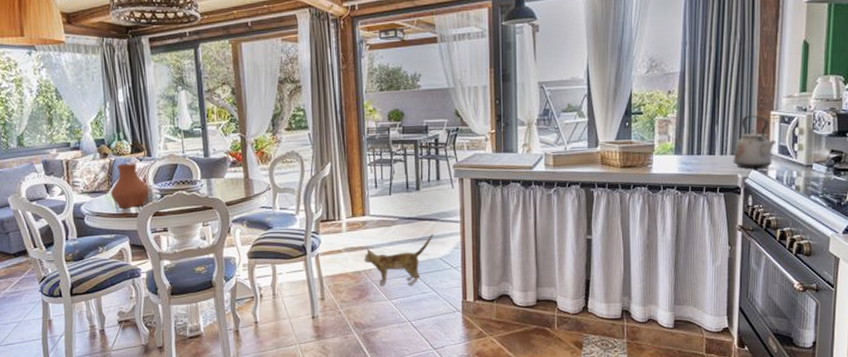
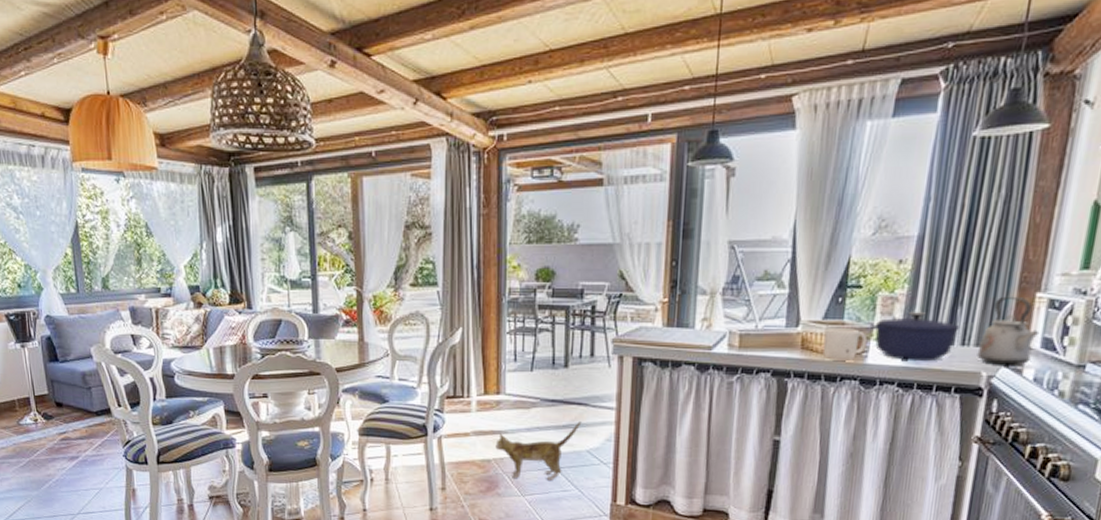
vase: present [110,163,149,208] -> none [204,315,249,368]
mug: none [618,146,651,172] -> present [822,328,868,361]
cooking pot: none [651,130,719,169] -> present [869,311,960,361]

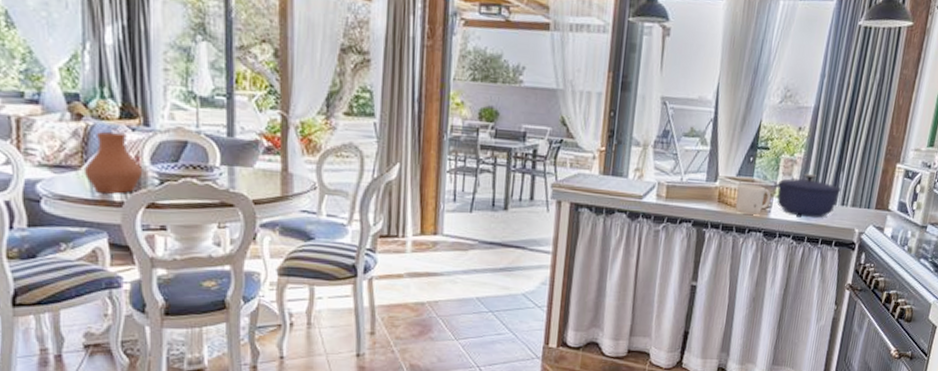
vase: none [204,315,249,368] -> present [83,131,143,194]
cat: present [495,422,582,480] -> none [430,265,519,324]
kettle: present [976,296,1040,365] -> none [852,165,897,225]

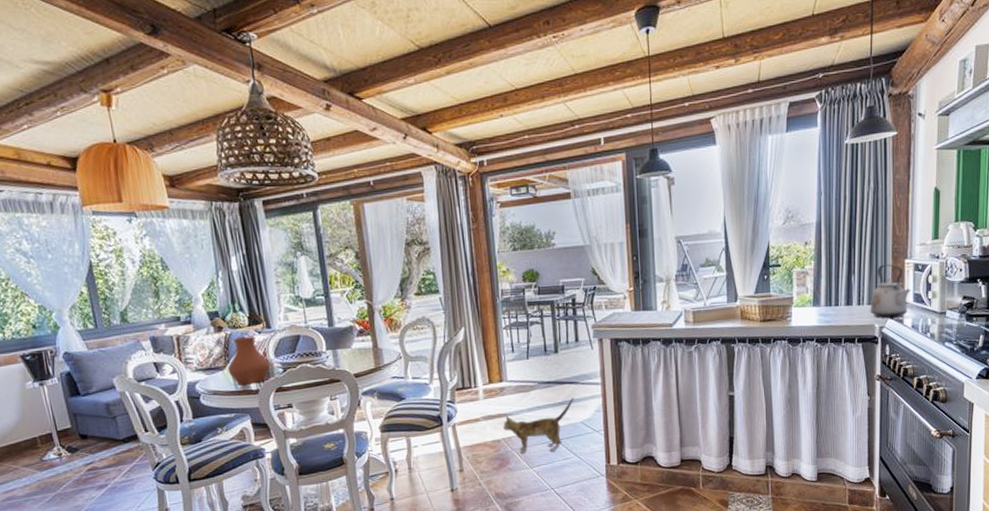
cat: none [430,265,519,324] -> present [503,398,574,454]
mug: present [735,184,772,215] -> none [757,299,790,326]
cooking pot: present [773,173,842,217] -> none [790,281,855,320]
kettle: none [852,165,897,225] -> present [870,263,911,318]

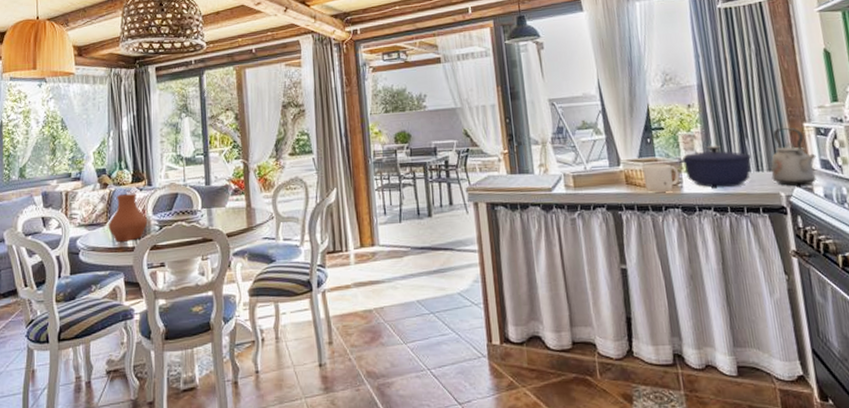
cat: present [503,398,574,454] -> none [375,266,450,327]
mug: none [757,299,790,326] -> present [642,164,680,193]
cooking pot: none [790,281,855,320] -> present [678,145,752,187]

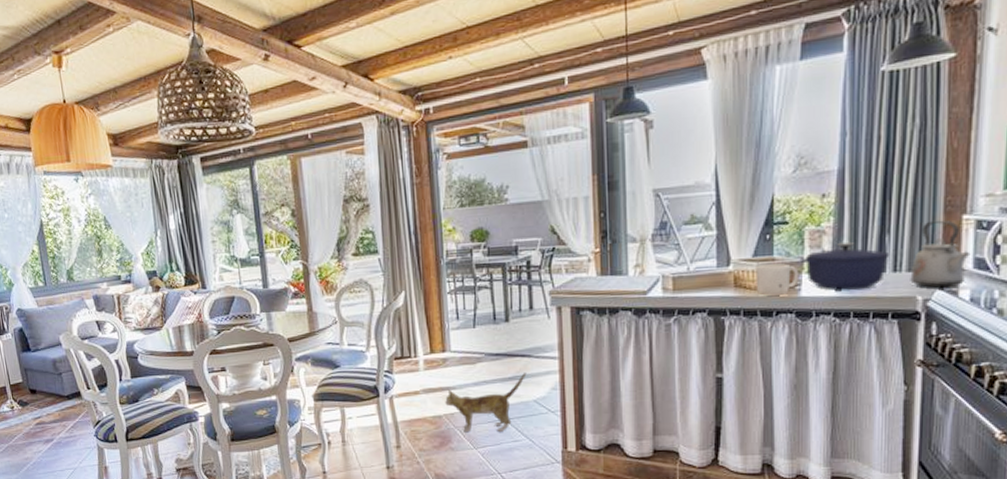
vase: present [108,193,148,242] -> none [164,296,205,346]
cat: none [375,266,450,327] -> present [445,373,527,433]

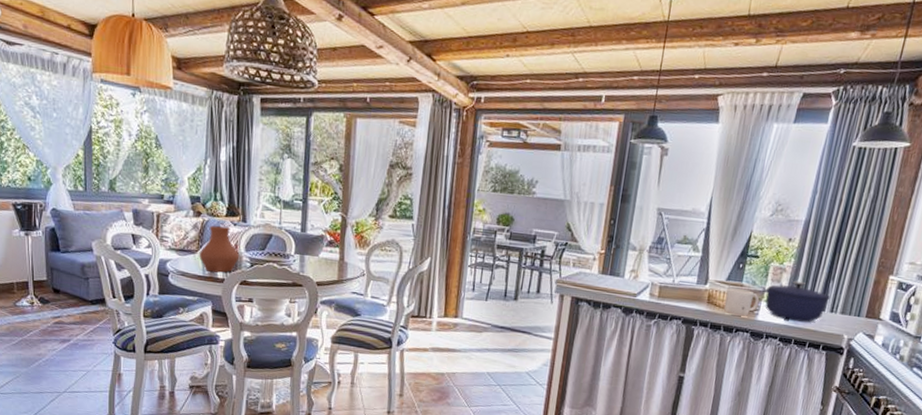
vase: none [164,296,205,346] -> present [199,225,240,273]
cat: present [445,373,527,433] -> none [449,347,524,395]
kettle: present [910,220,971,288] -> none [841,276,890,333]

